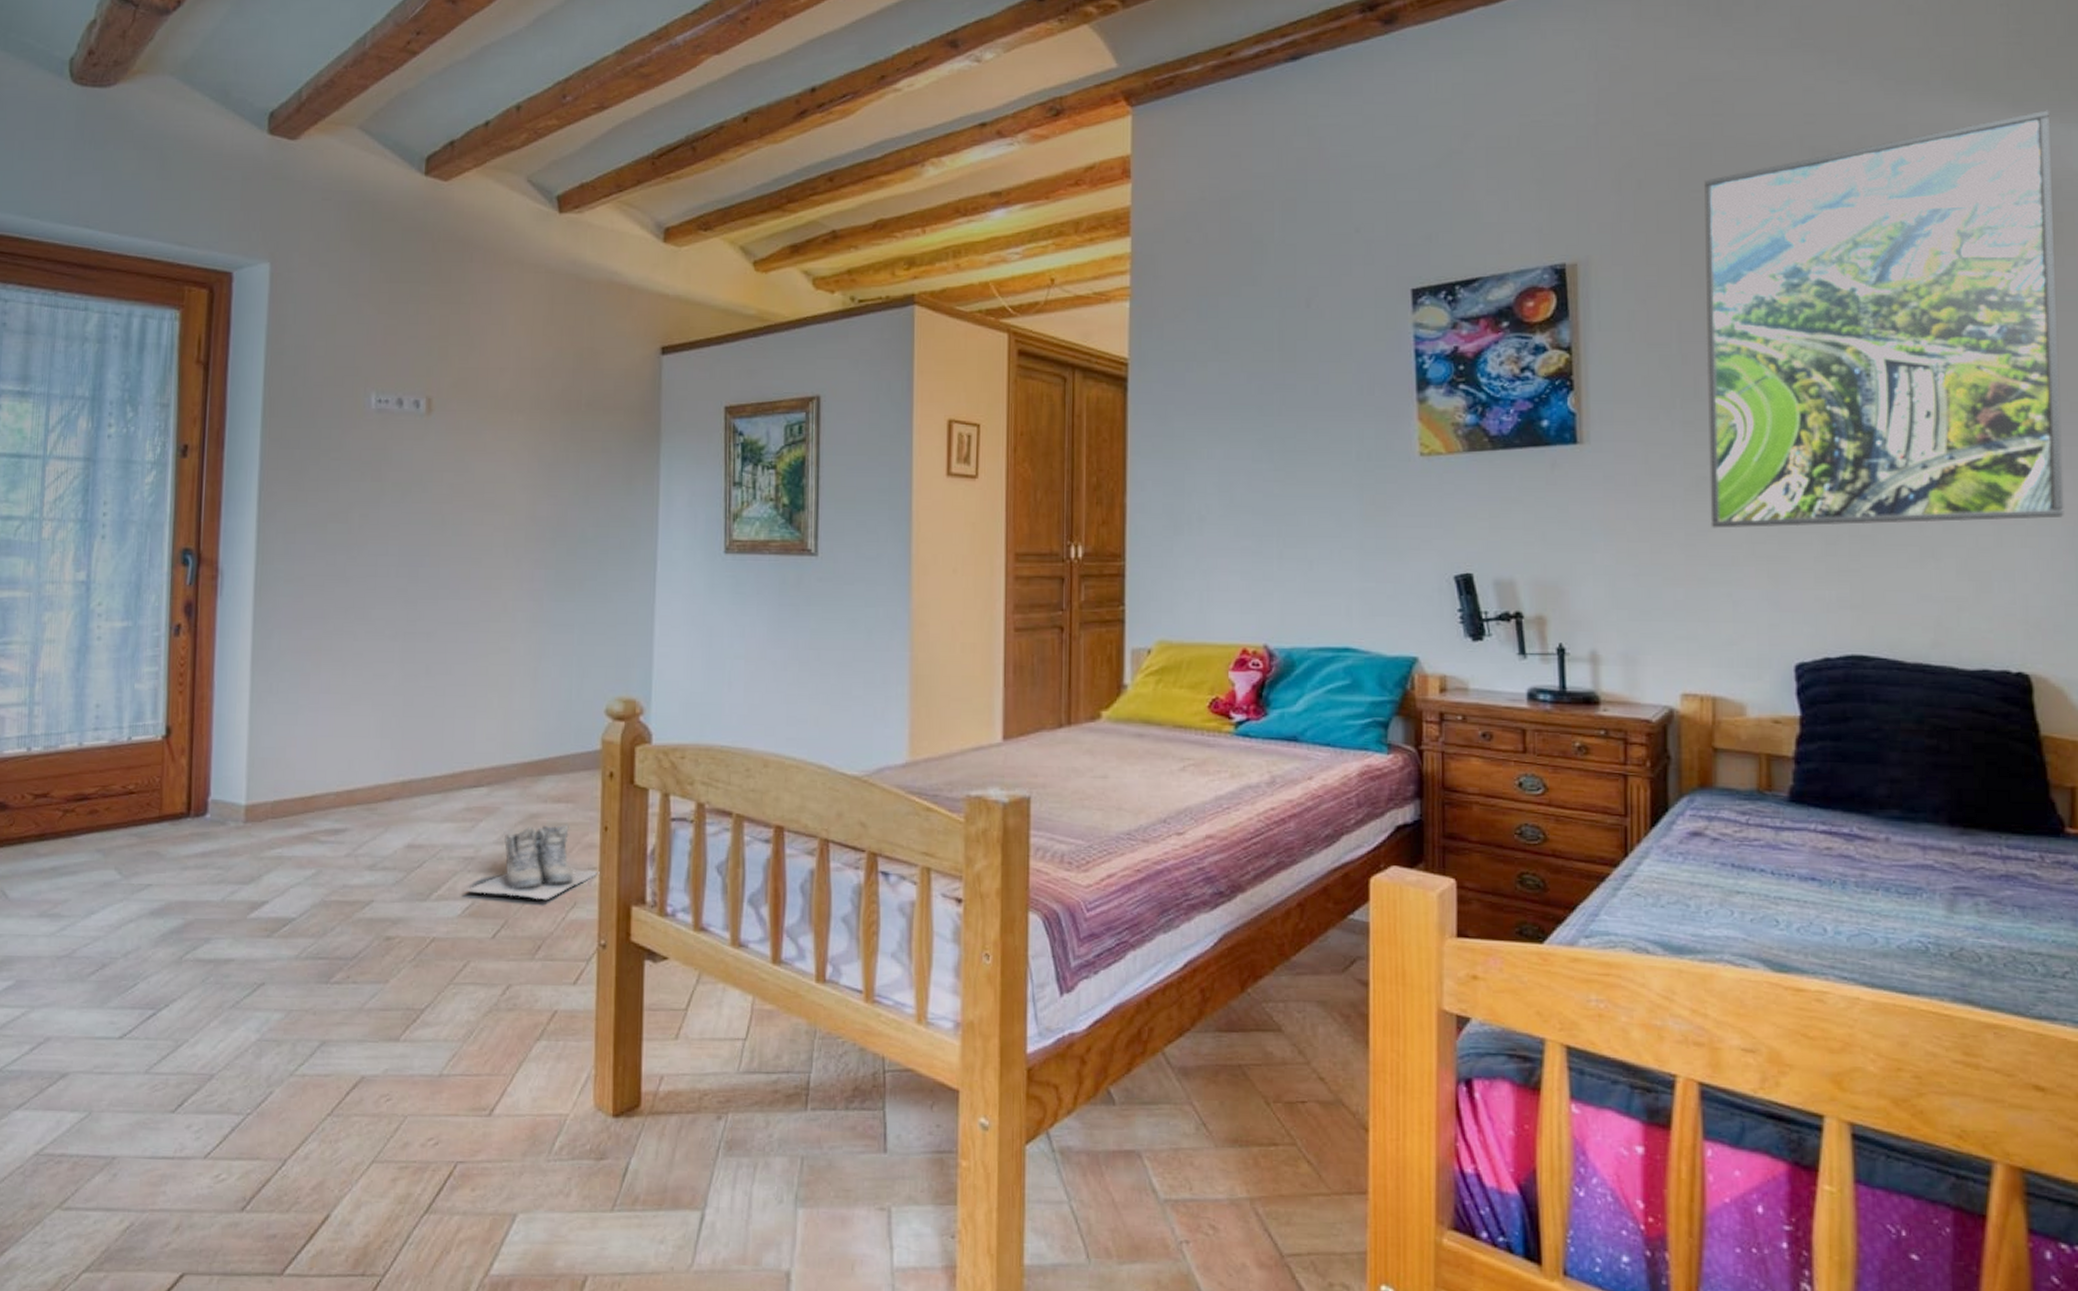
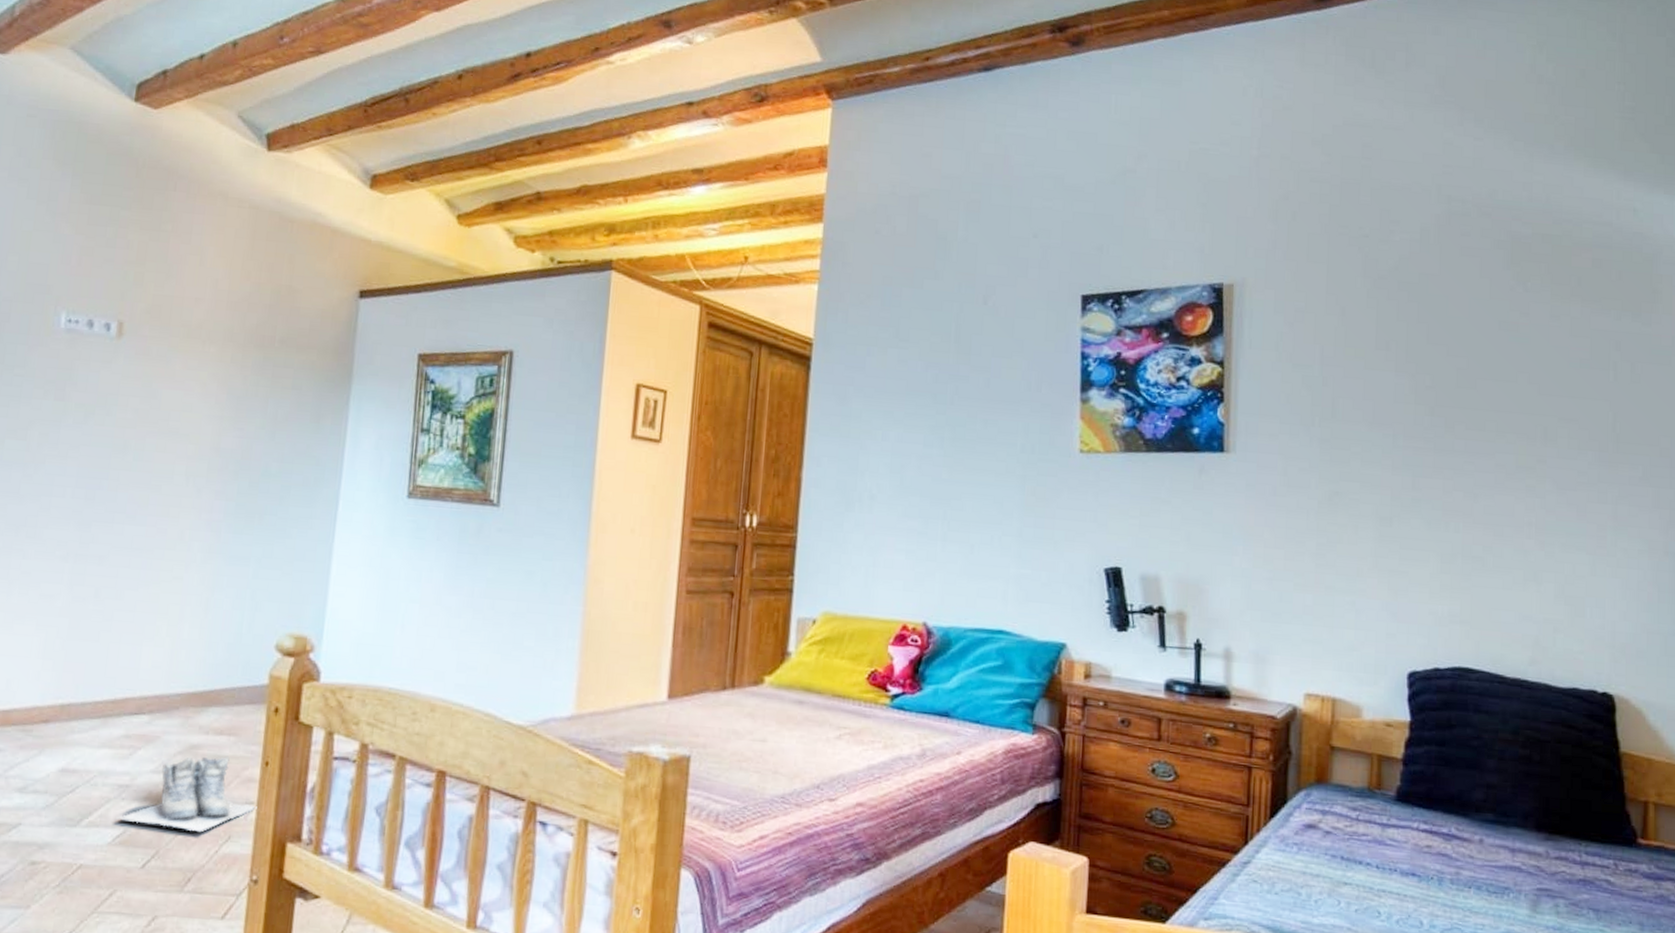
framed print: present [1704,110,2064,529] -> none [1340,181,1656,553]

